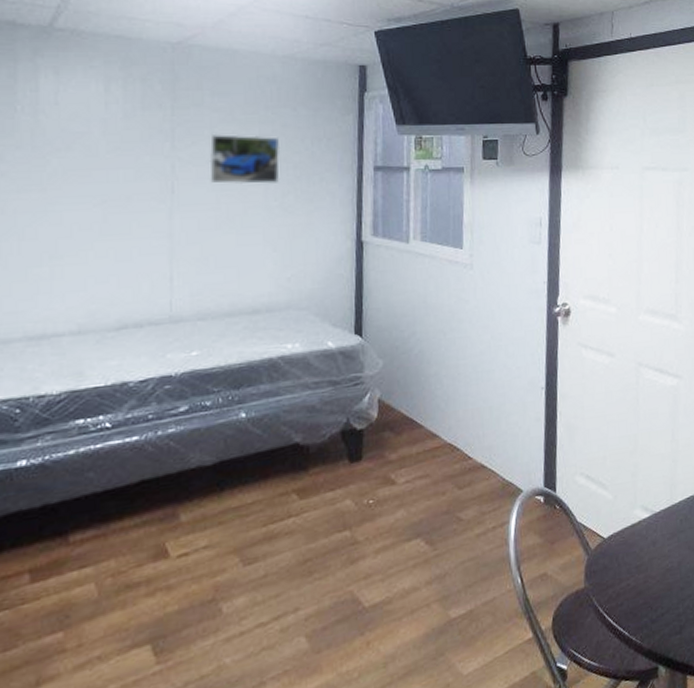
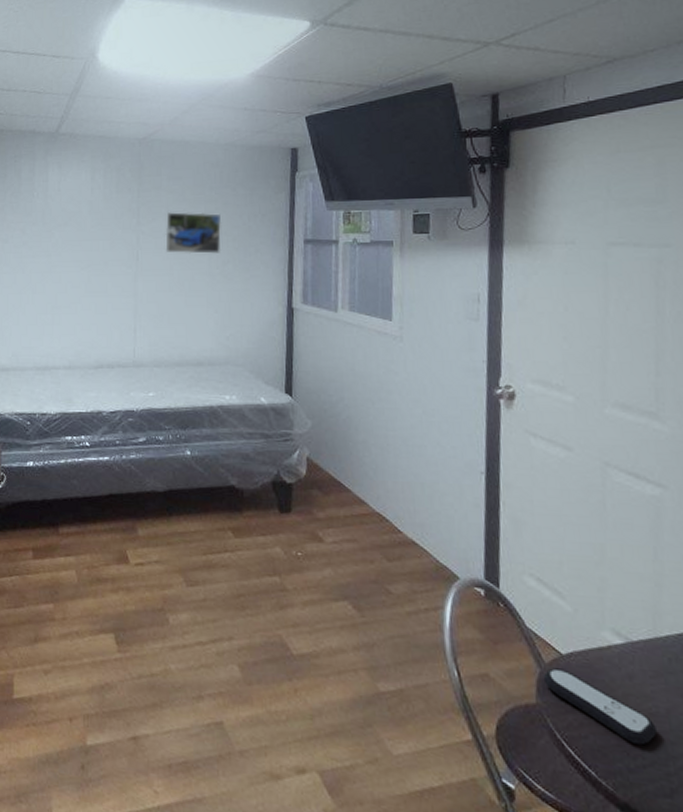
remote control: none [591,550,671,599] -> present [544,668,657,746]

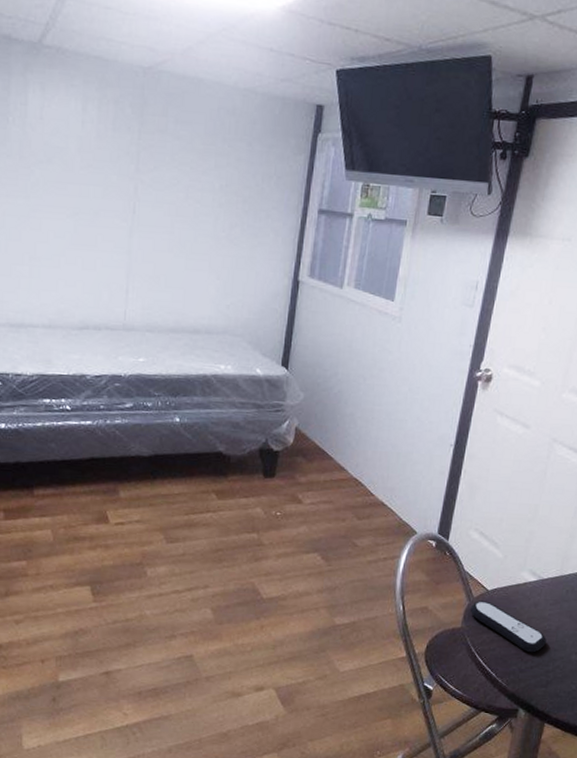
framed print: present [165,212,221,254] -> none [167,162,232,215]

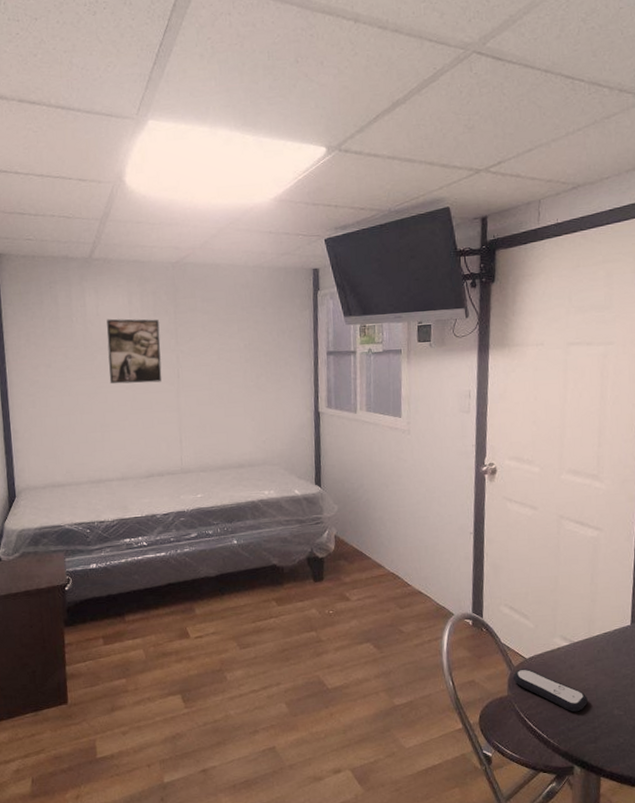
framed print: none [47,125,118,215] -> present [106,319,162,384]

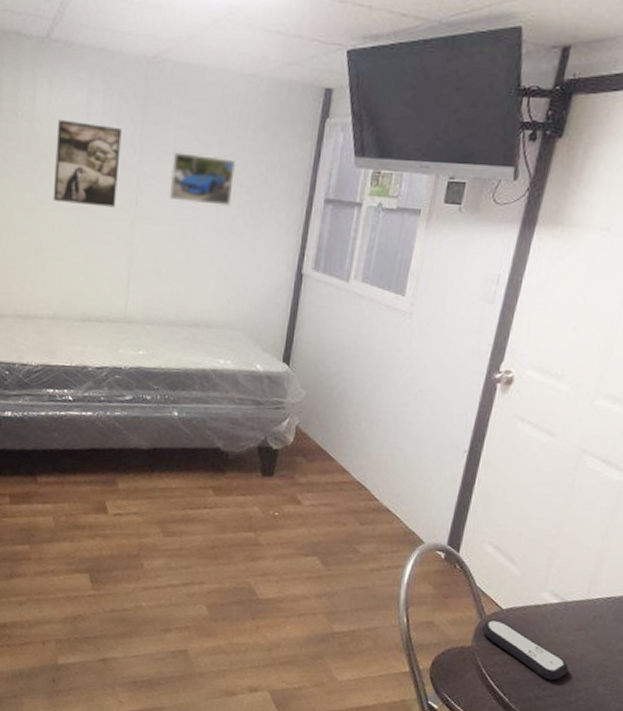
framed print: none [203,331,254,370] -> present [169,152,235,206]

